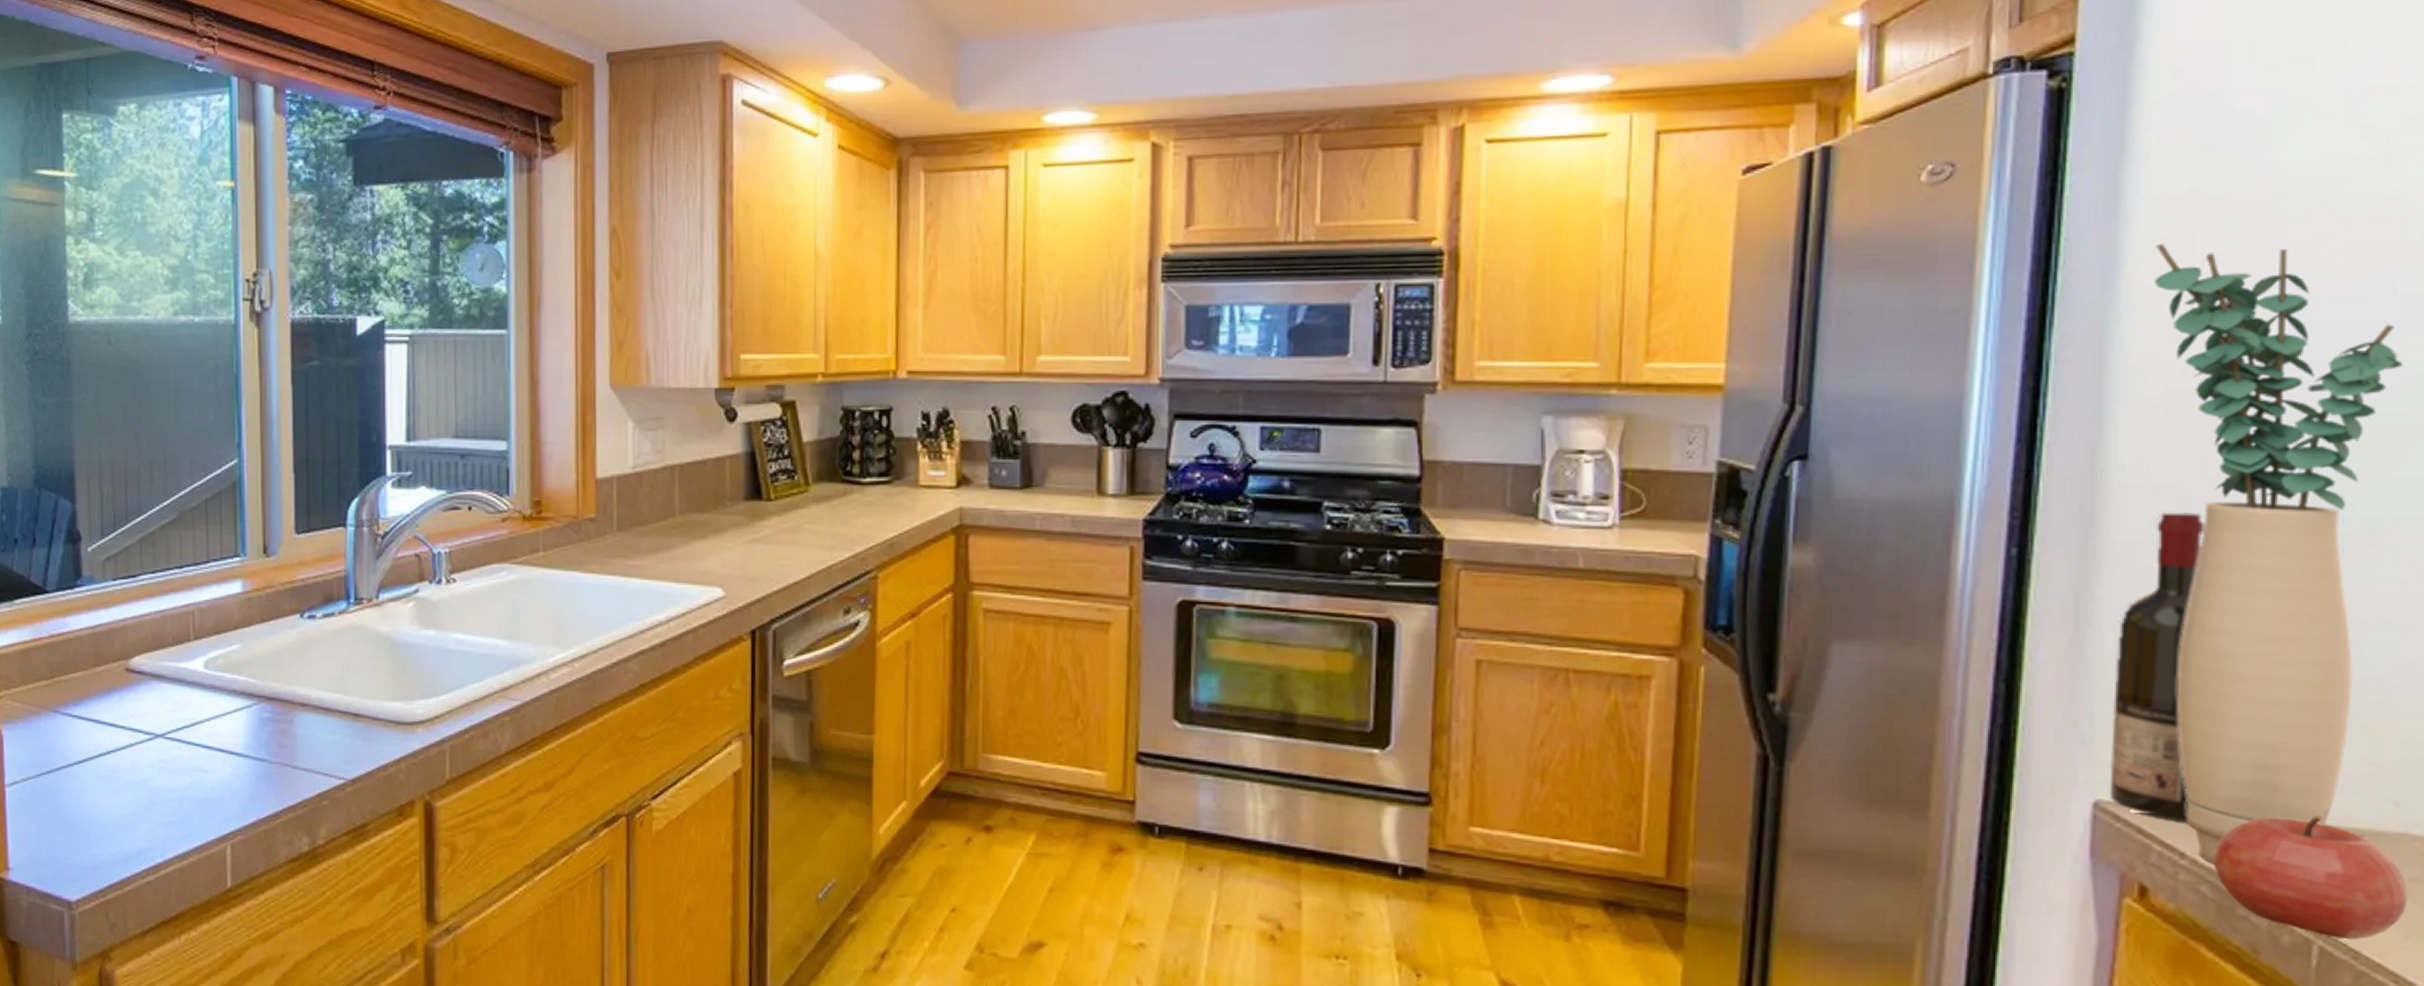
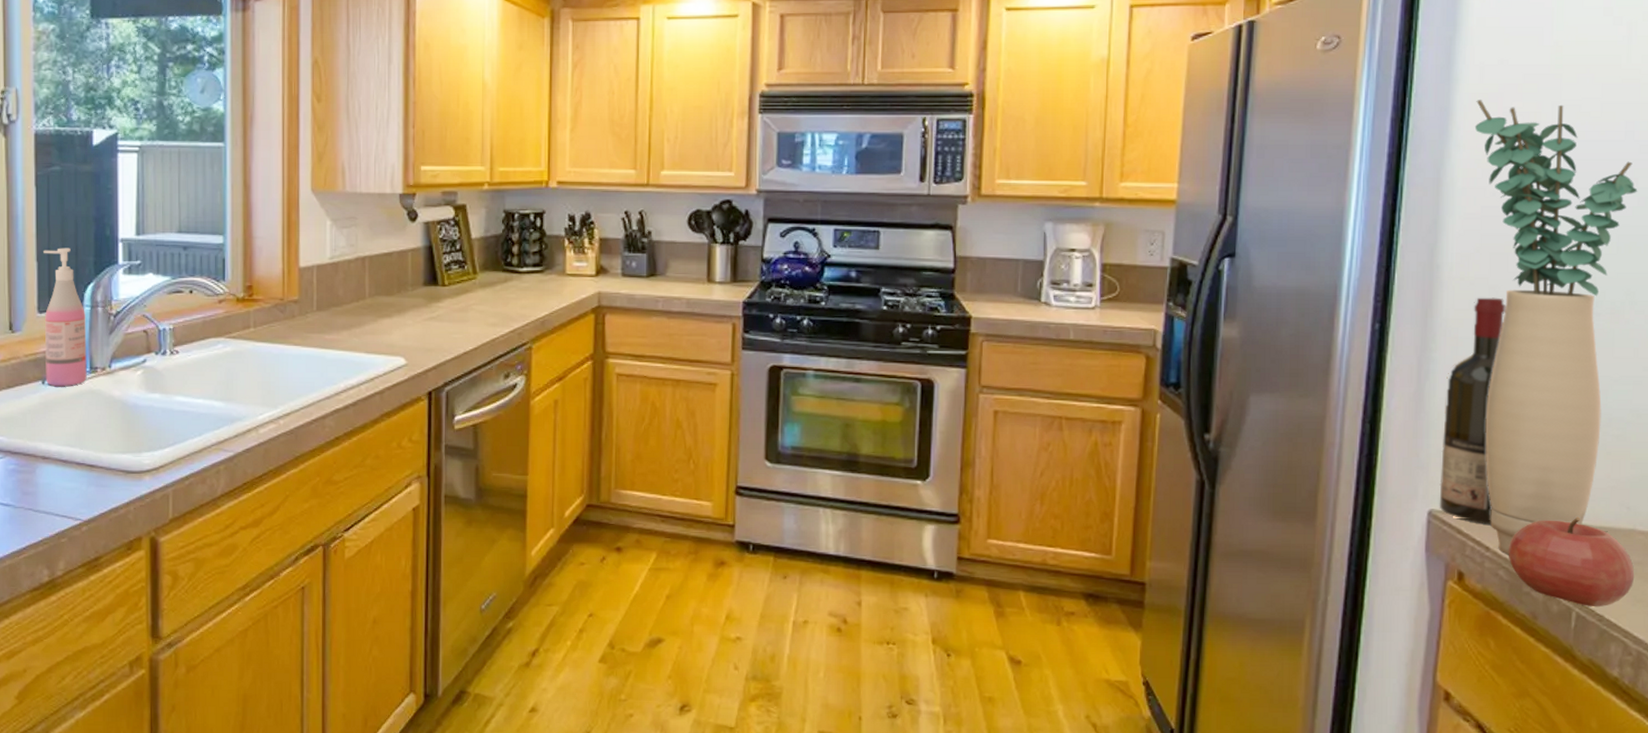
soap dispenser: none [301,457,351,620] -> present [43,248,87,386]

